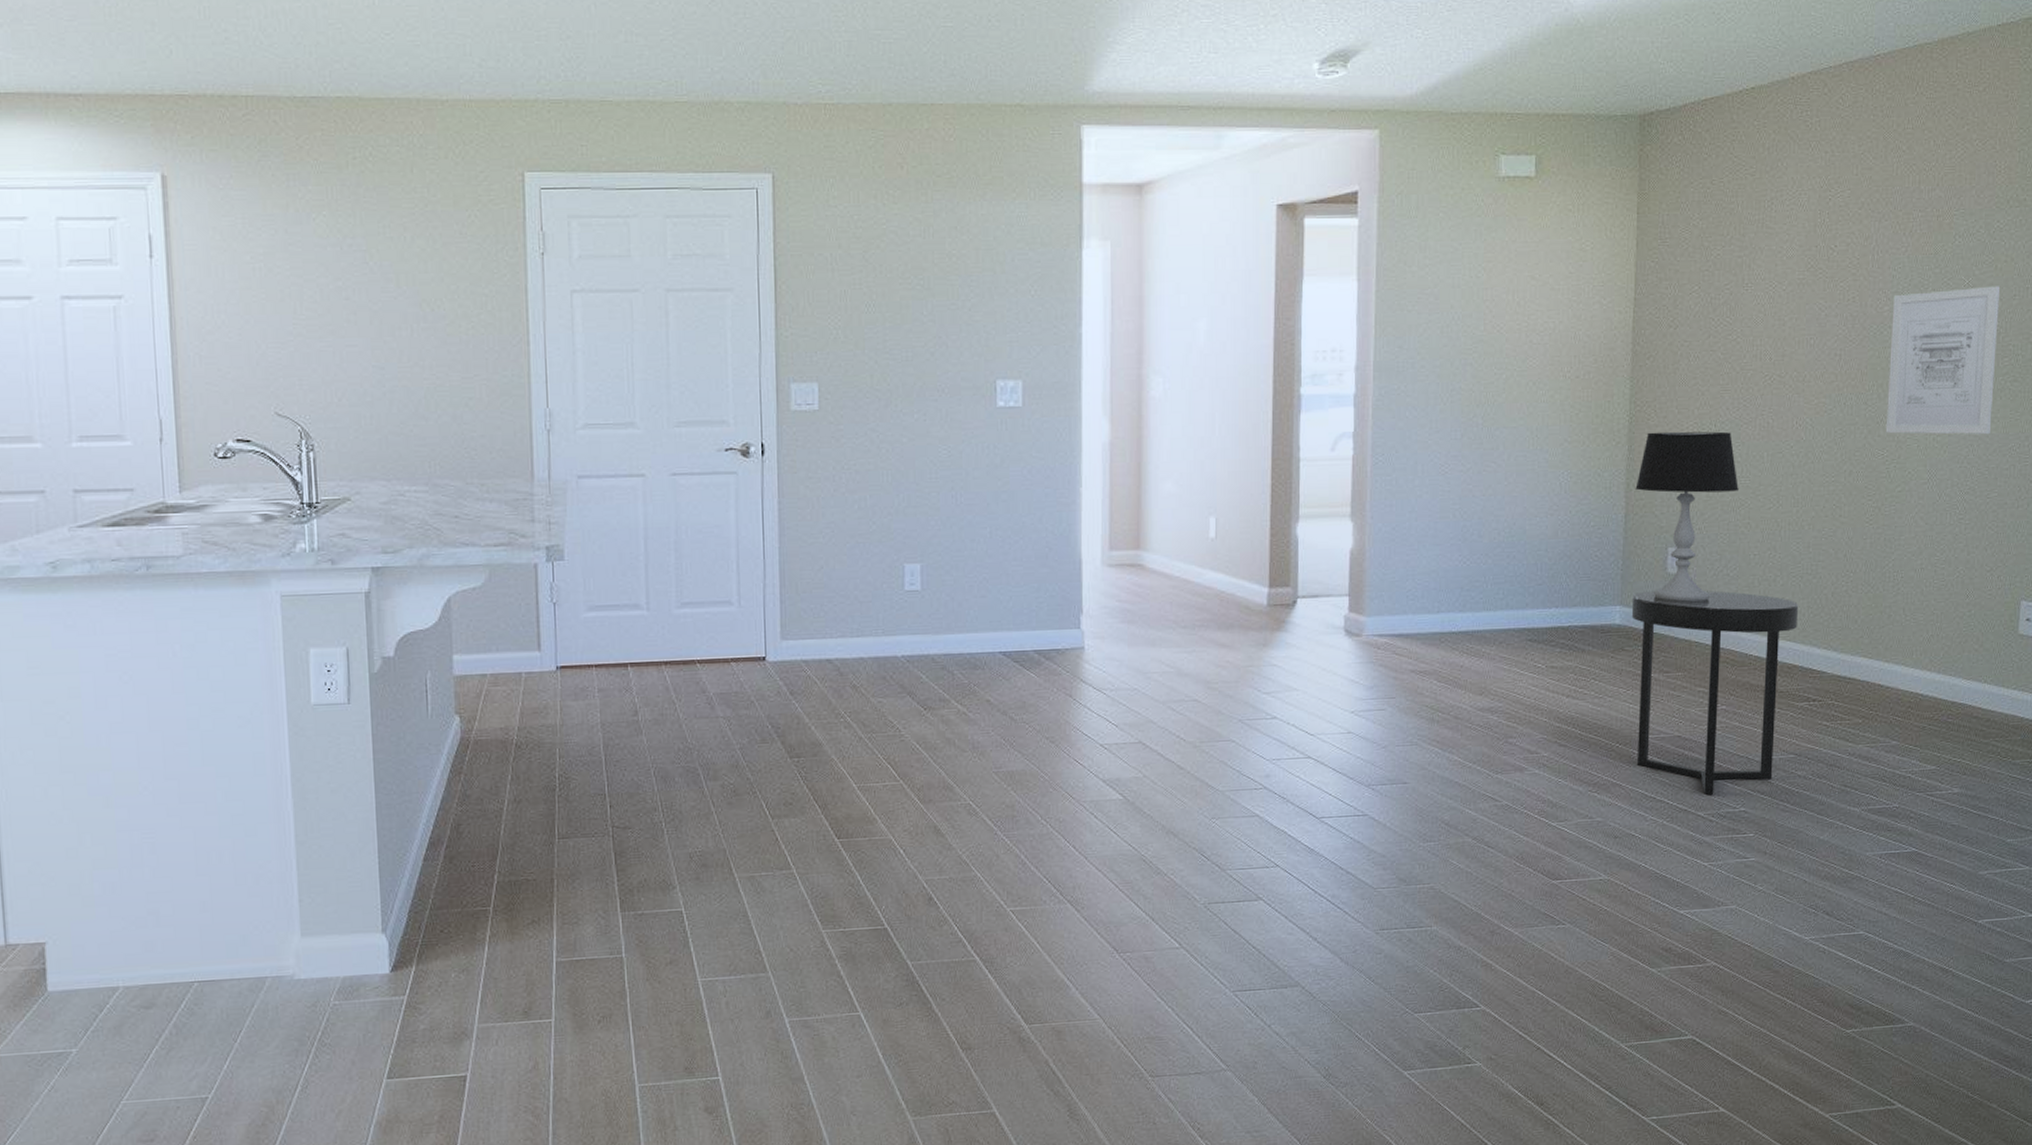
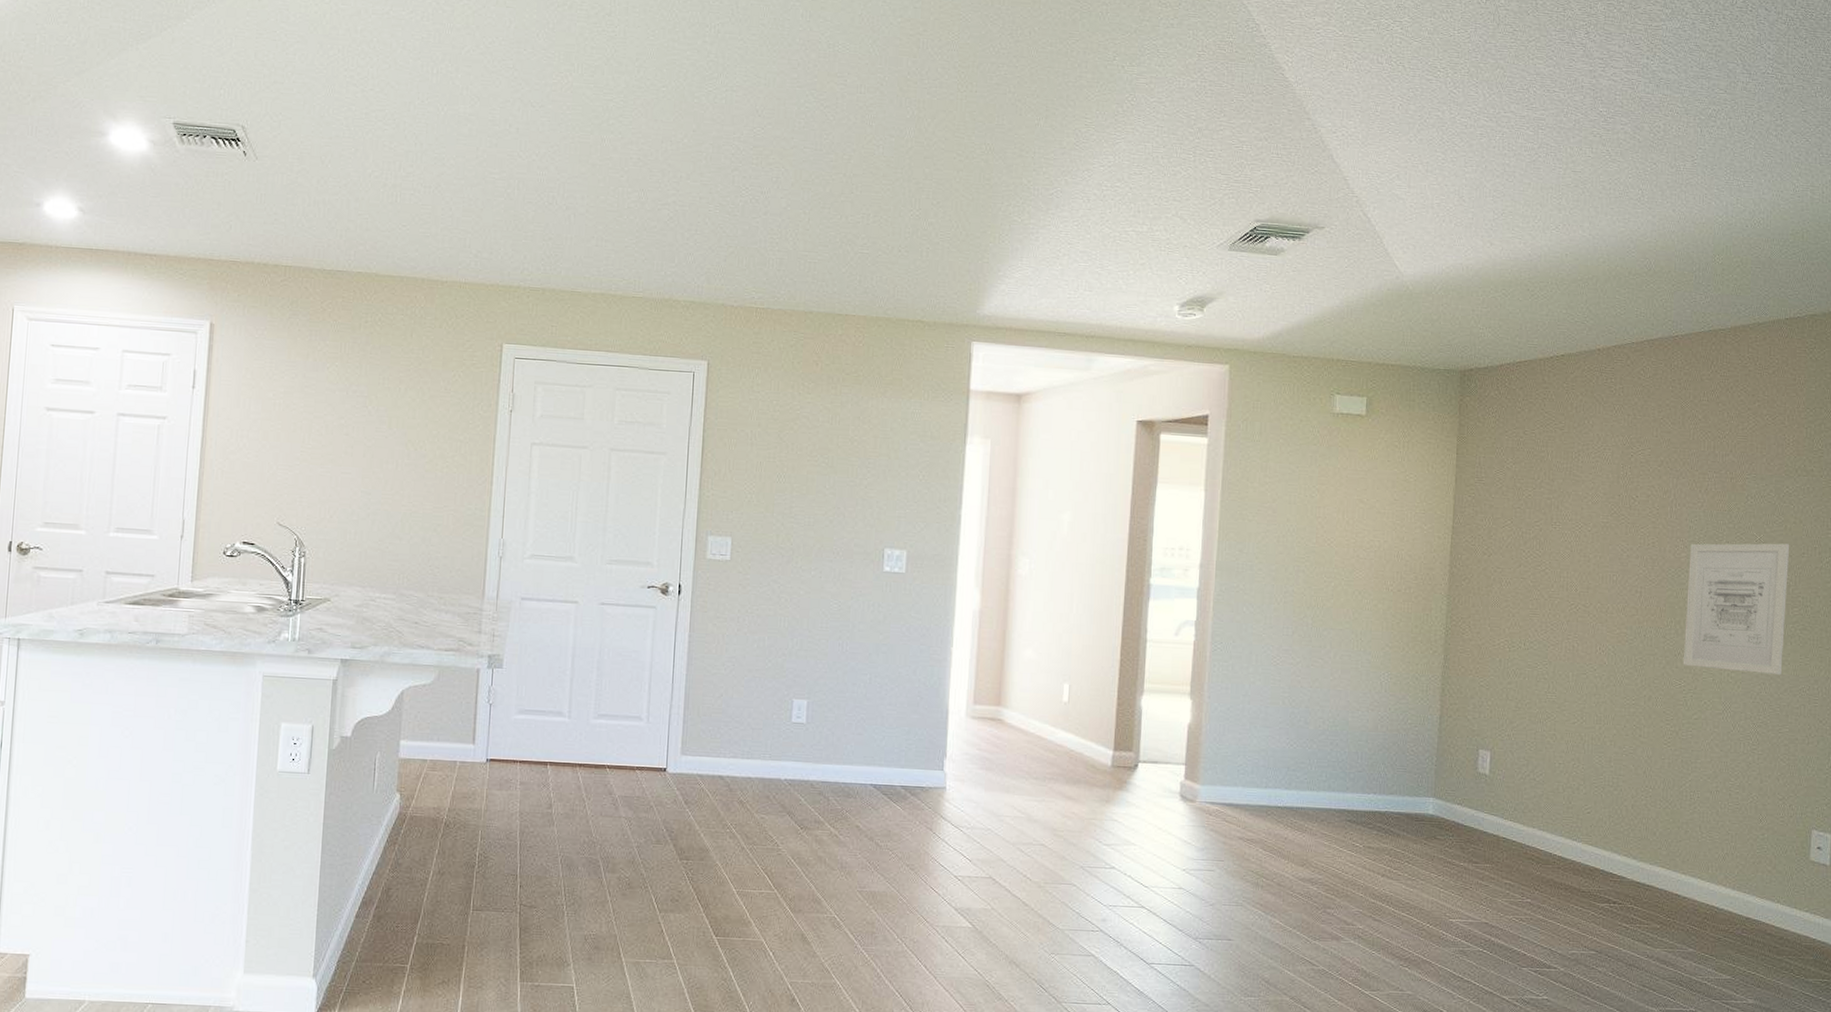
side table: present [1631,590,1799,796] -> none [1444,786,1601,982]
table lamp: present [1635,431,1739,602] -> none [1450,645,1545,801]

